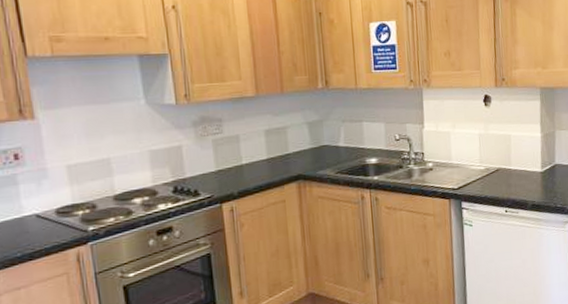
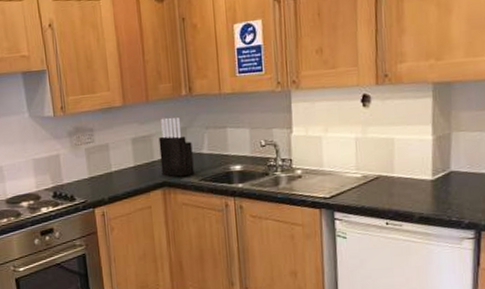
knife block: none [294,110,330,170] -> present [158,117,194,177]

